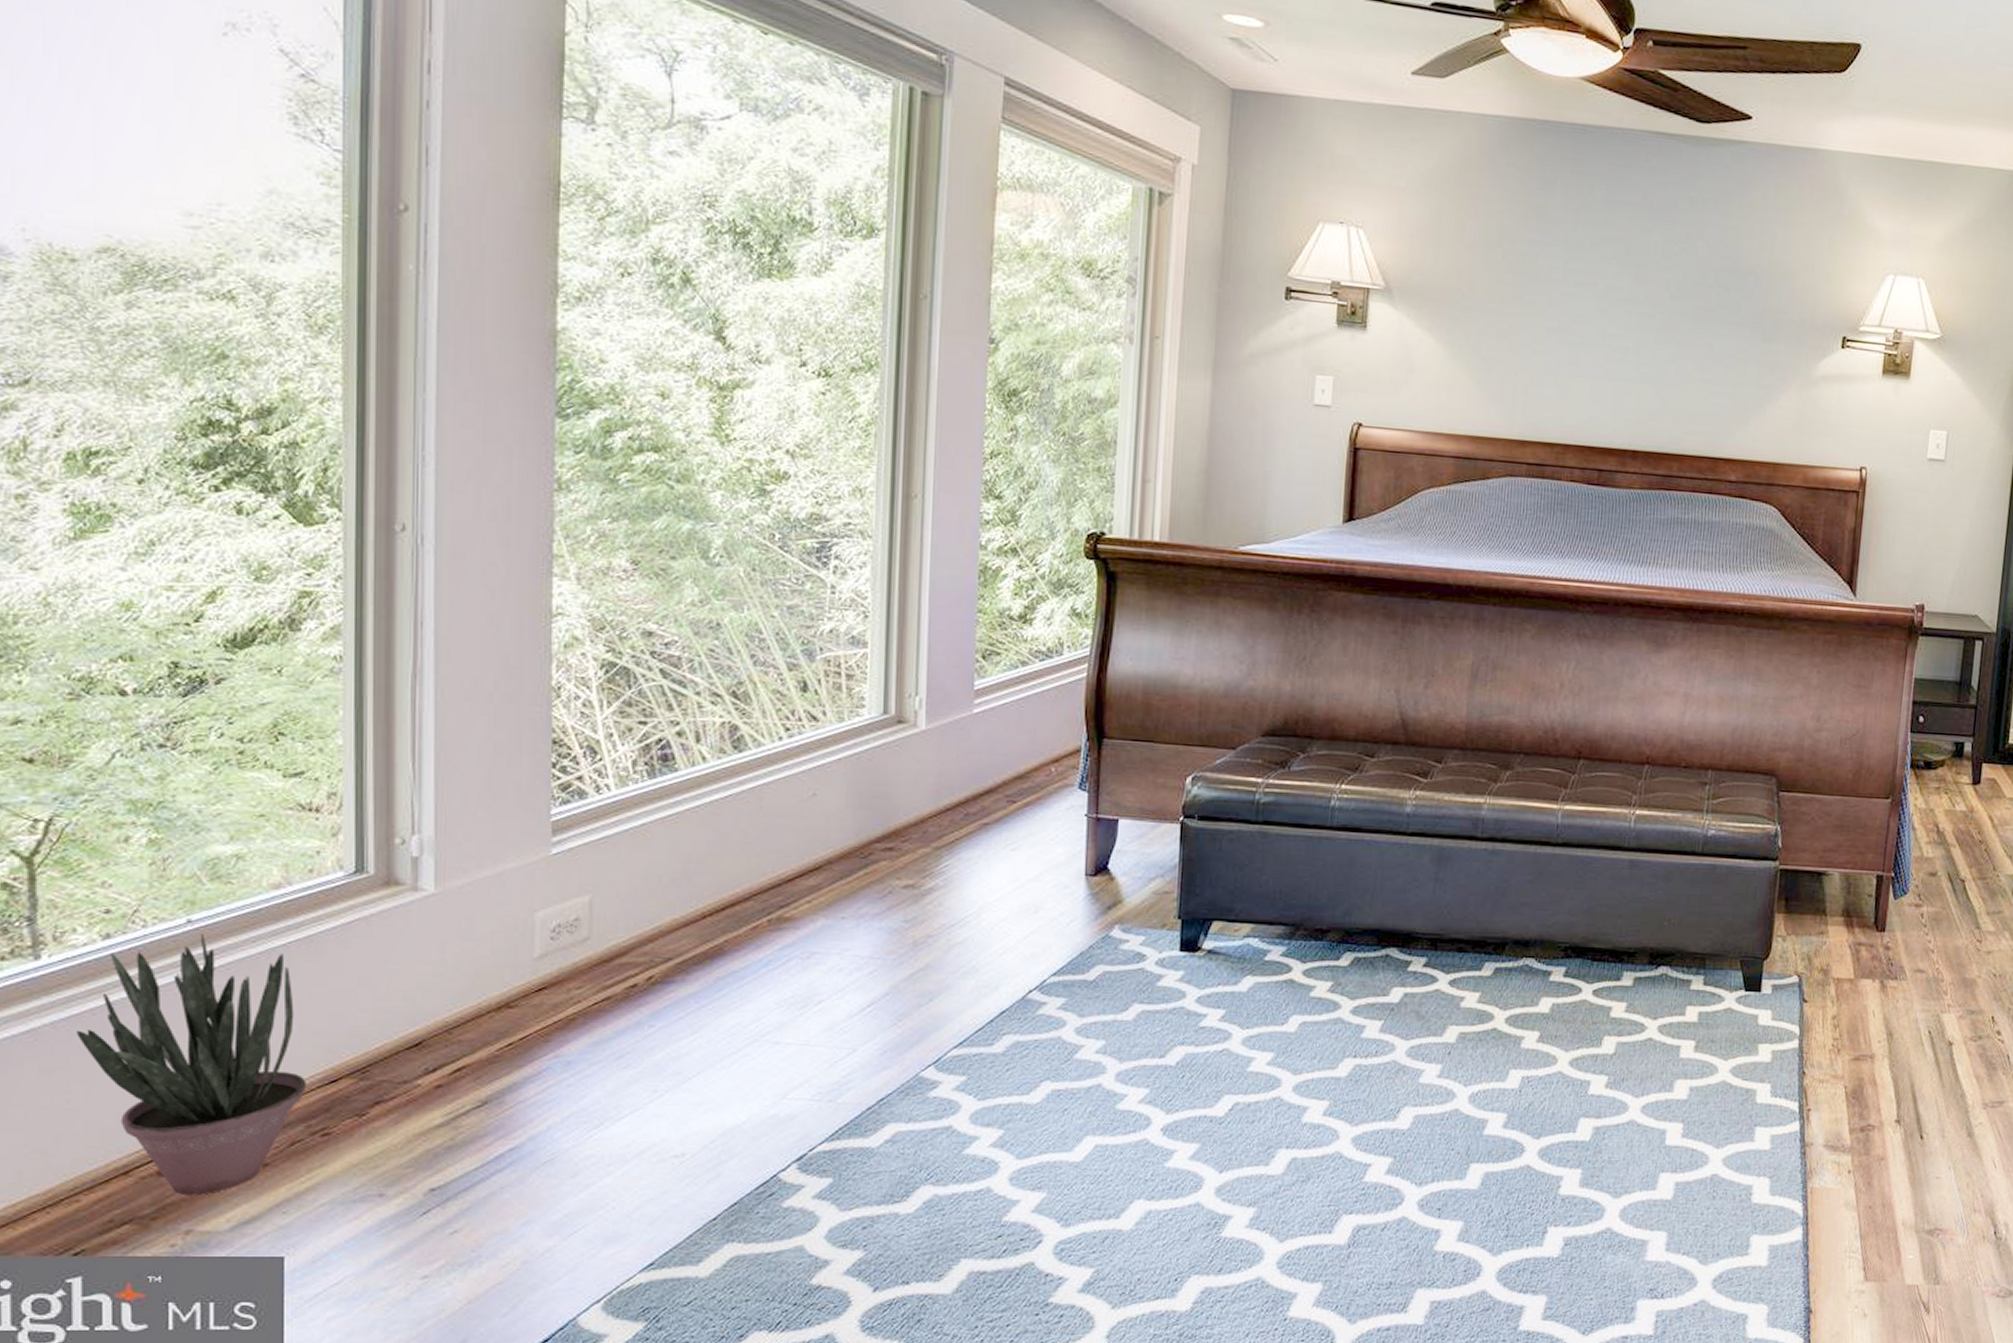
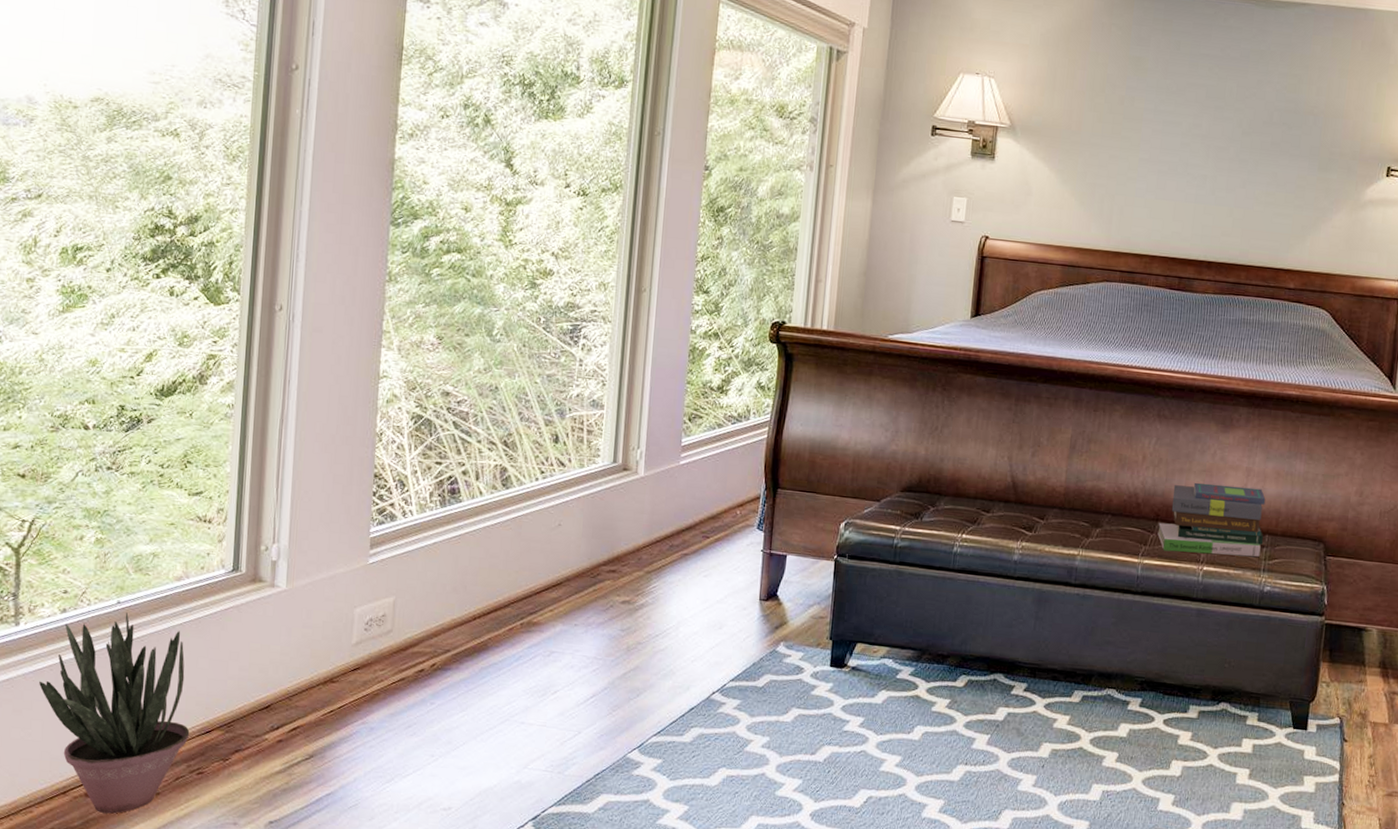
books: none [1580,712,1708,797] -> present [1157,482,1266,557]

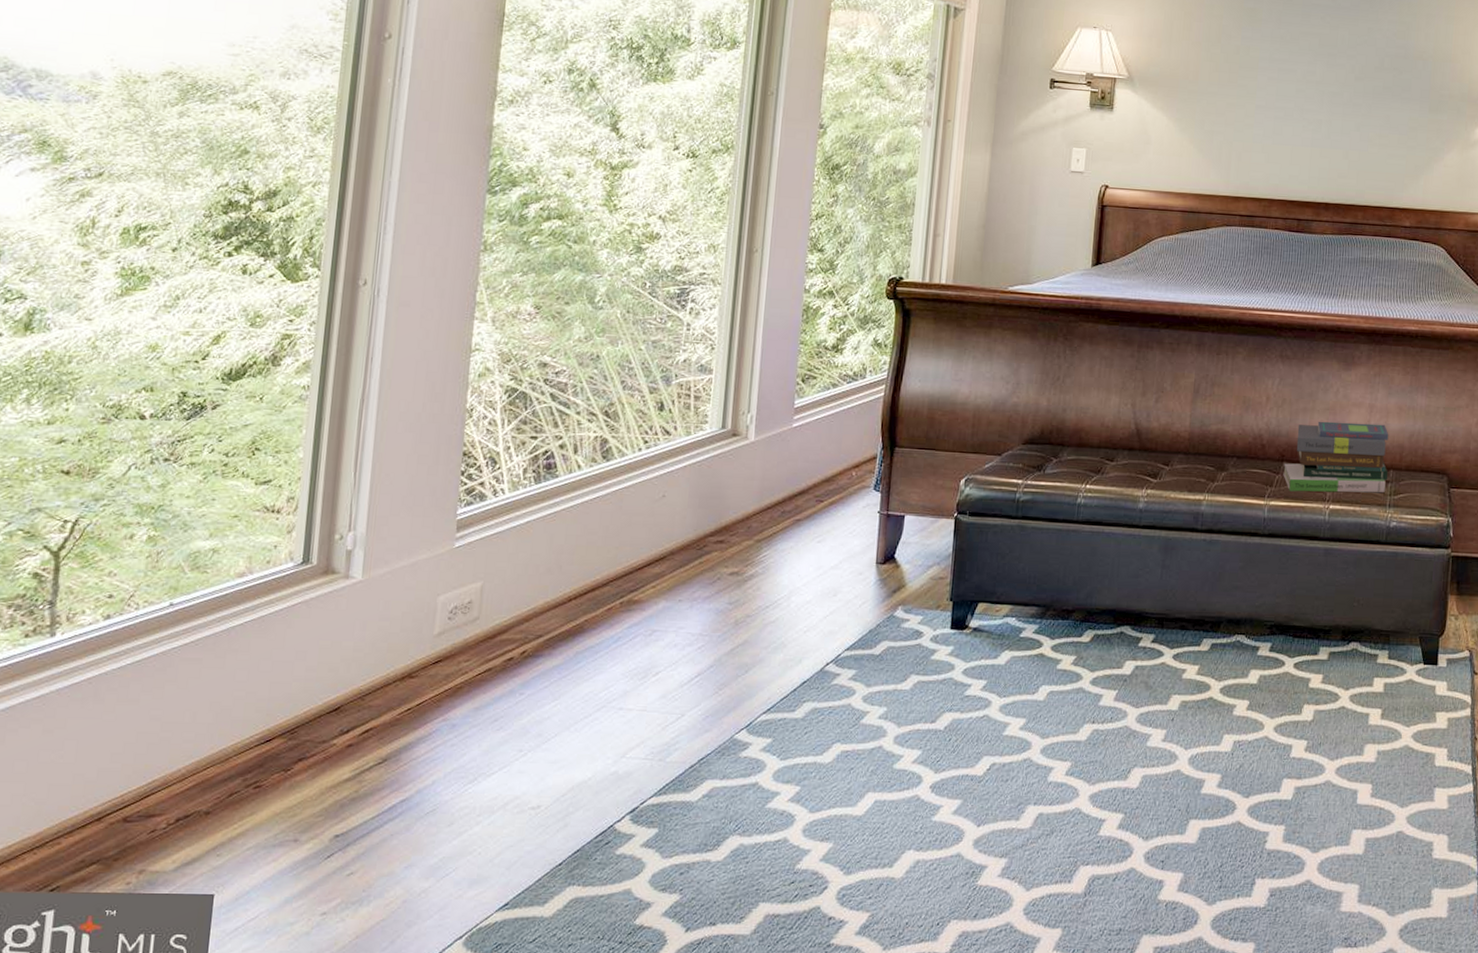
potted plant: present [39,612,190,814] -> none [75,614,248,839]

